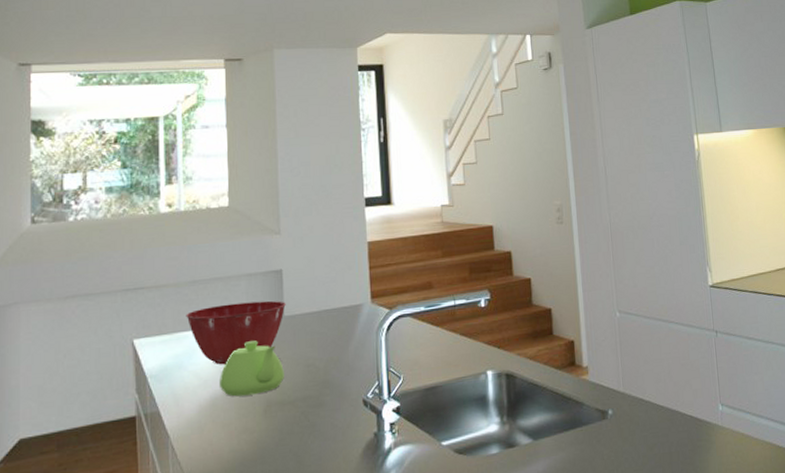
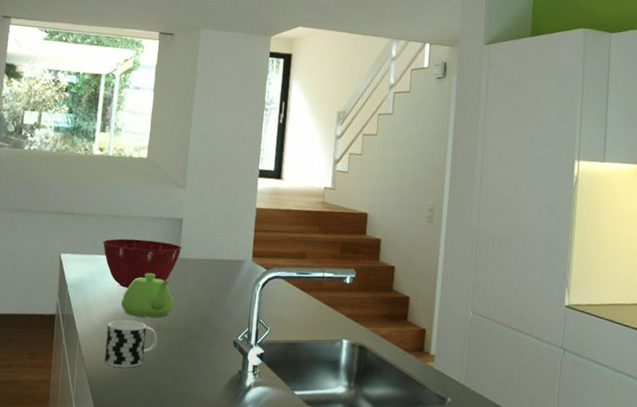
cup: none [206,402,271,464] -> present [104,320,158,368]

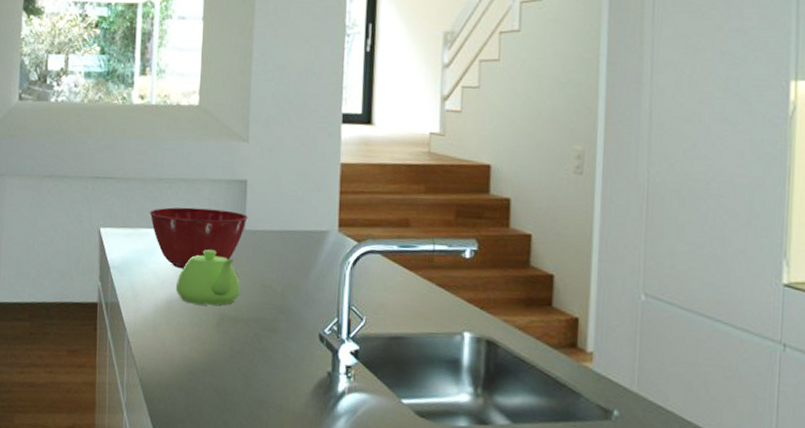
cup: present [104,320,158,368] -> none [158,309,223,368]

